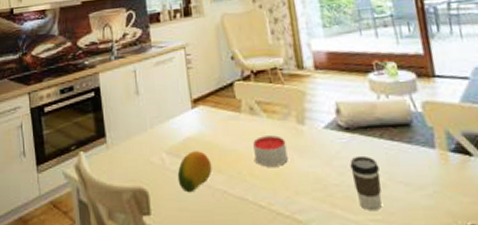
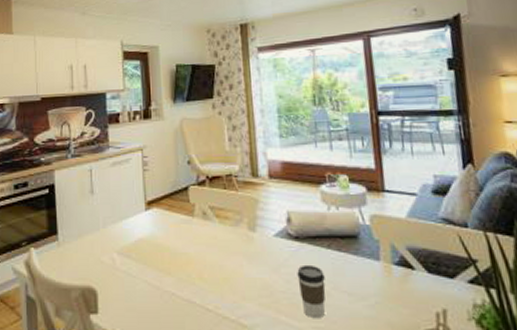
fruit: present [177,151,212,193] -> none [127,253,162,294]
candle: present [253,135,288,167] -> none [204,241,237,271]

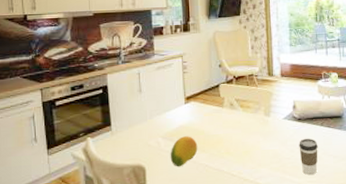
fruit: none [127,253,162,294] -> present [170,136,198,167]

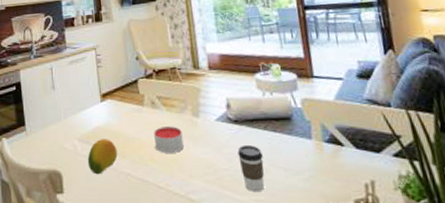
candle: none [231,124,256,147] -> present [154,126,184,153]

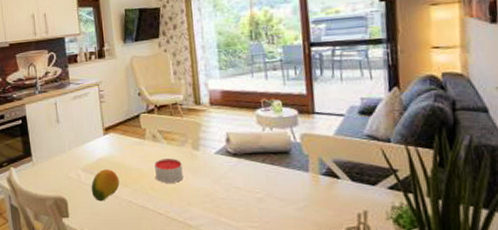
coffee cup: present [237,144,265,193] -> none [235,176,260,220]

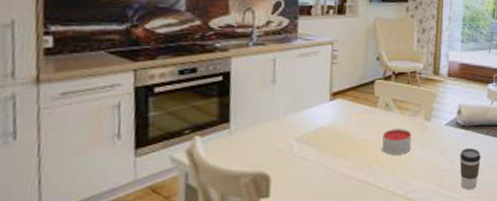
fruit: present [91,169,120,202] -> none [303,140,341,177]
coffee cup: none [235,176,260,220] -> present [459,147,481,190]

